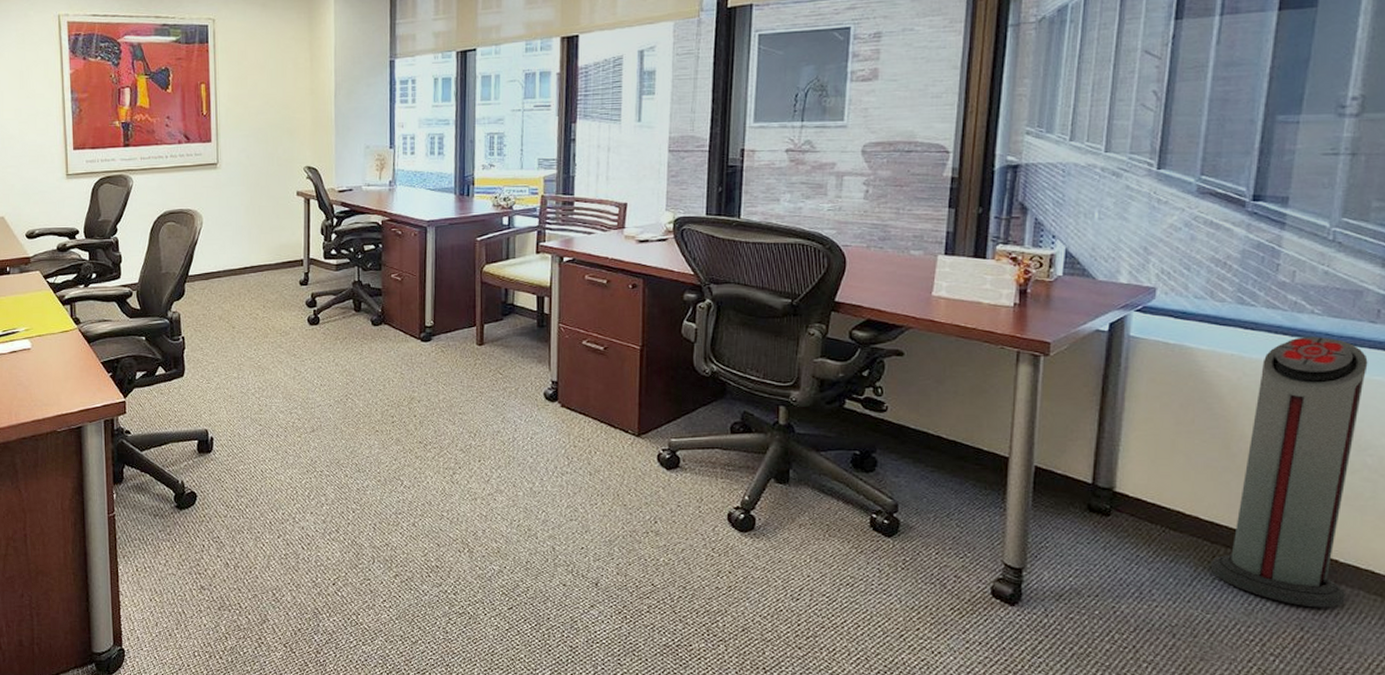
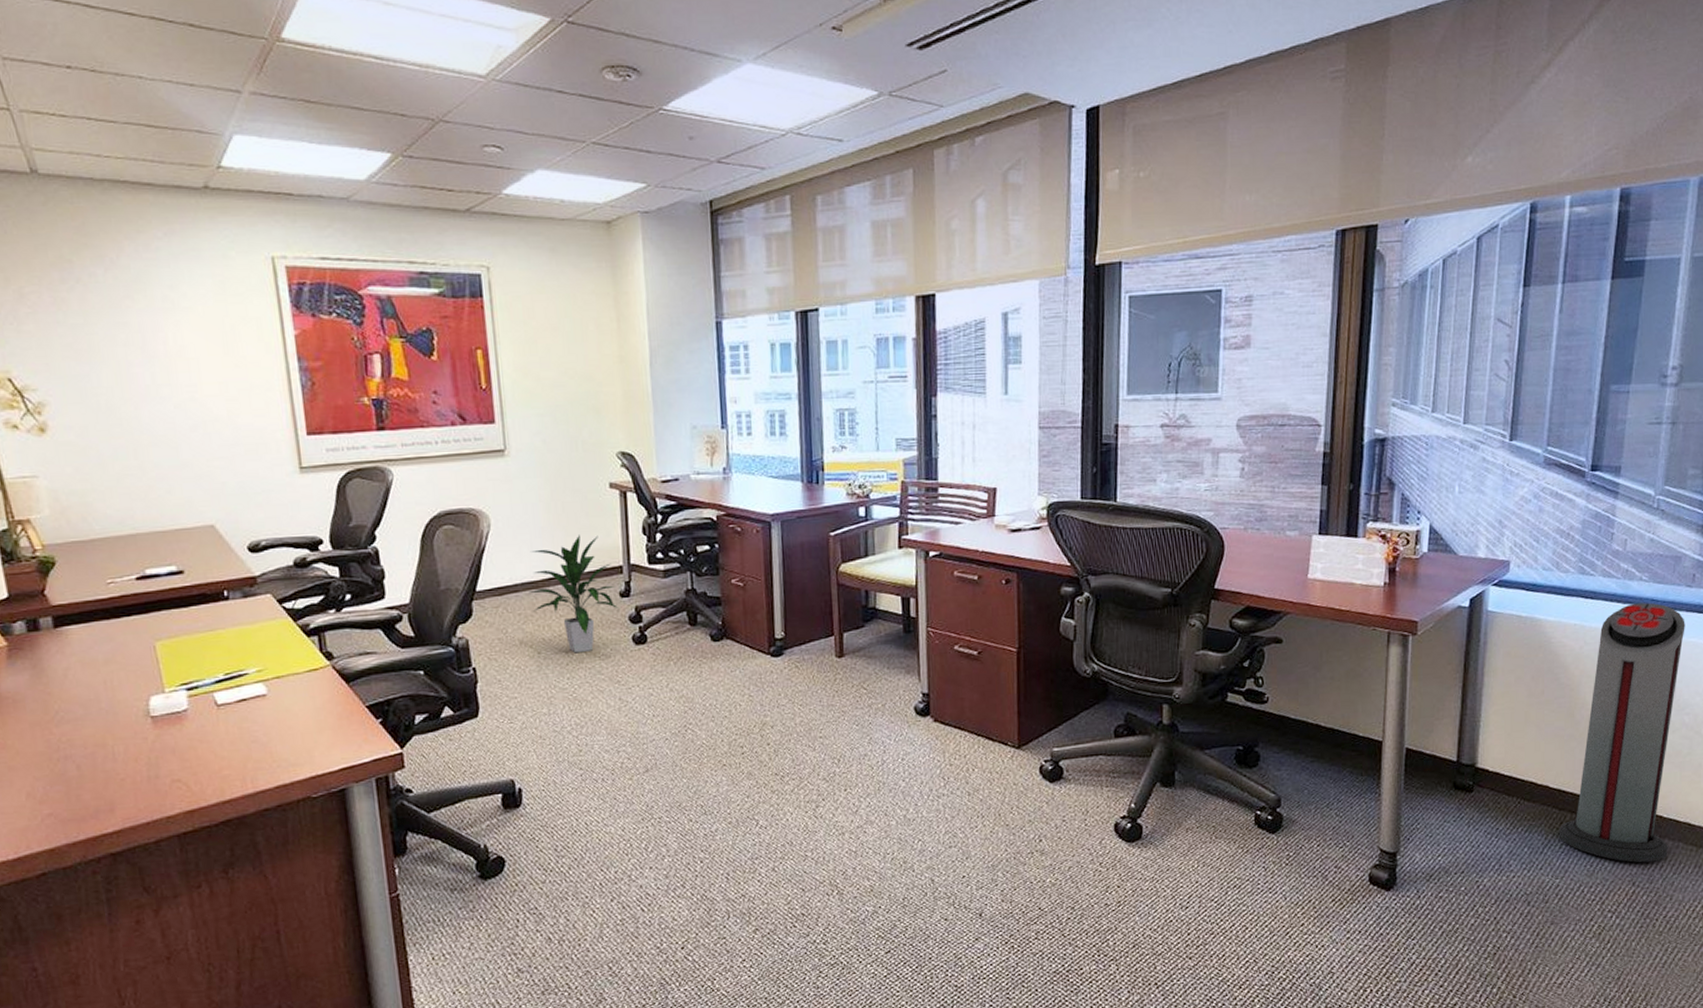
indoor plant: none [228,233,299,330] -> present [528,535,619,653]

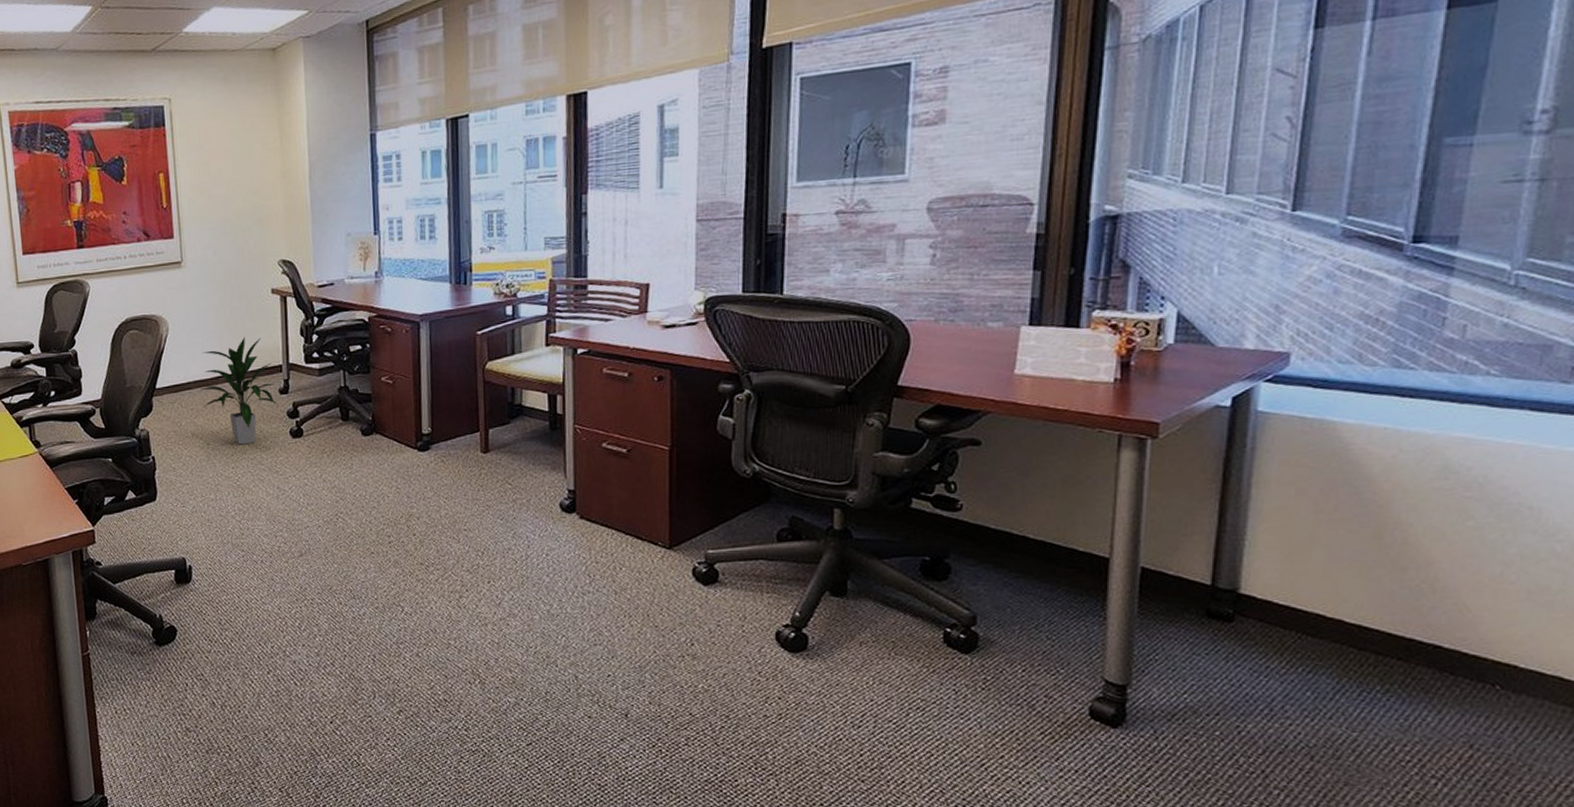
air purifier: present [1558,602,1685,863] -> none [1357,402,1558,722]

